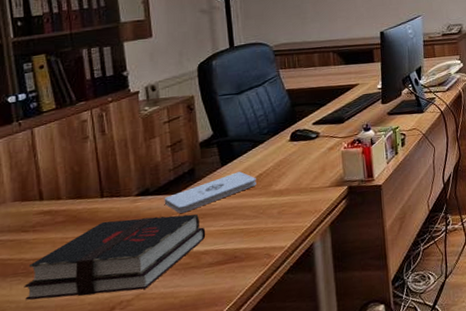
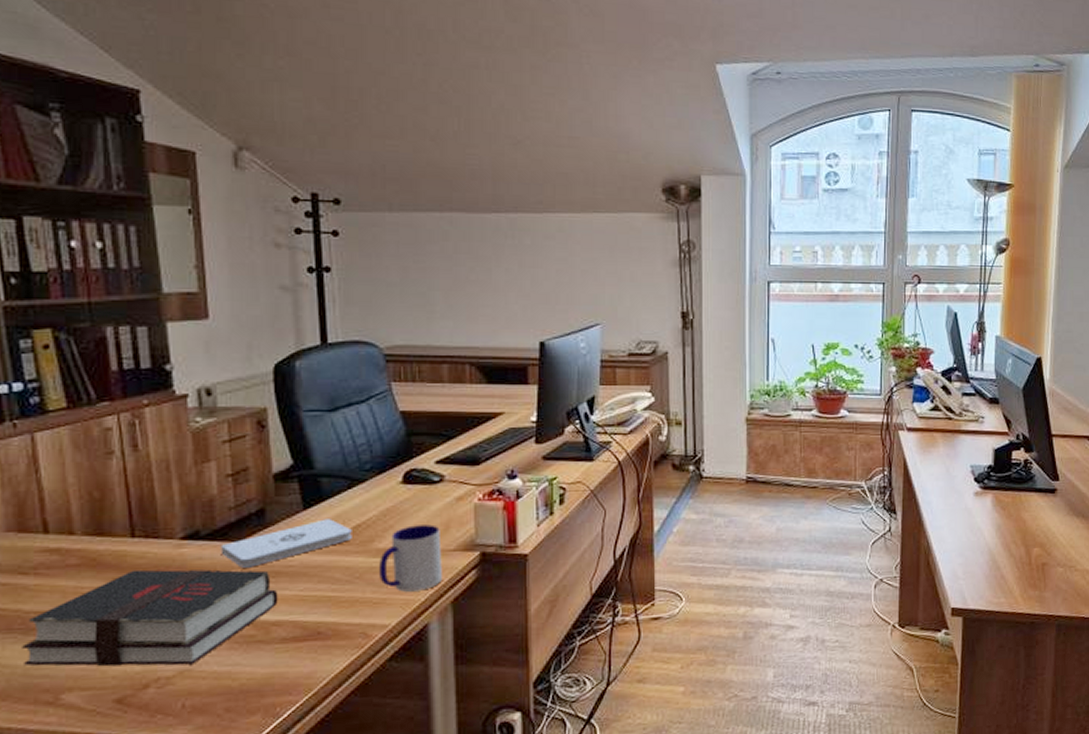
mug: none [277,169,322,221] -> present [380,524,442,592]

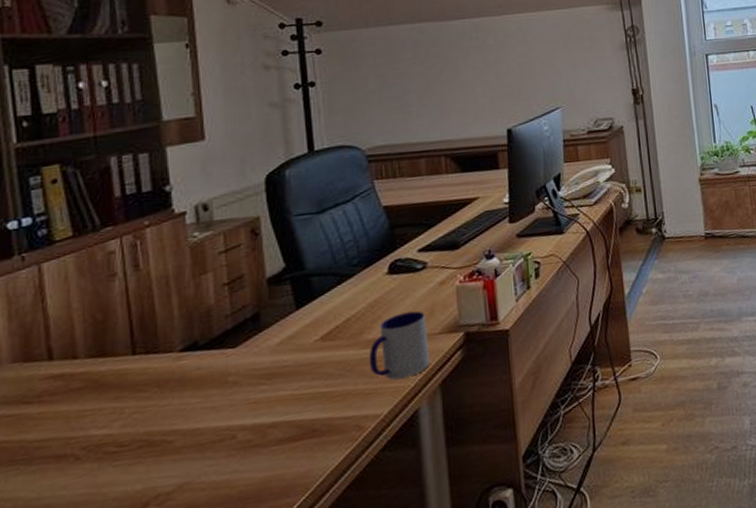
hardback book: present [22,569,278,667] -> none [24,374,274,497]
notepad: present [220,519,352,568] -> none [218,316,343,374]

